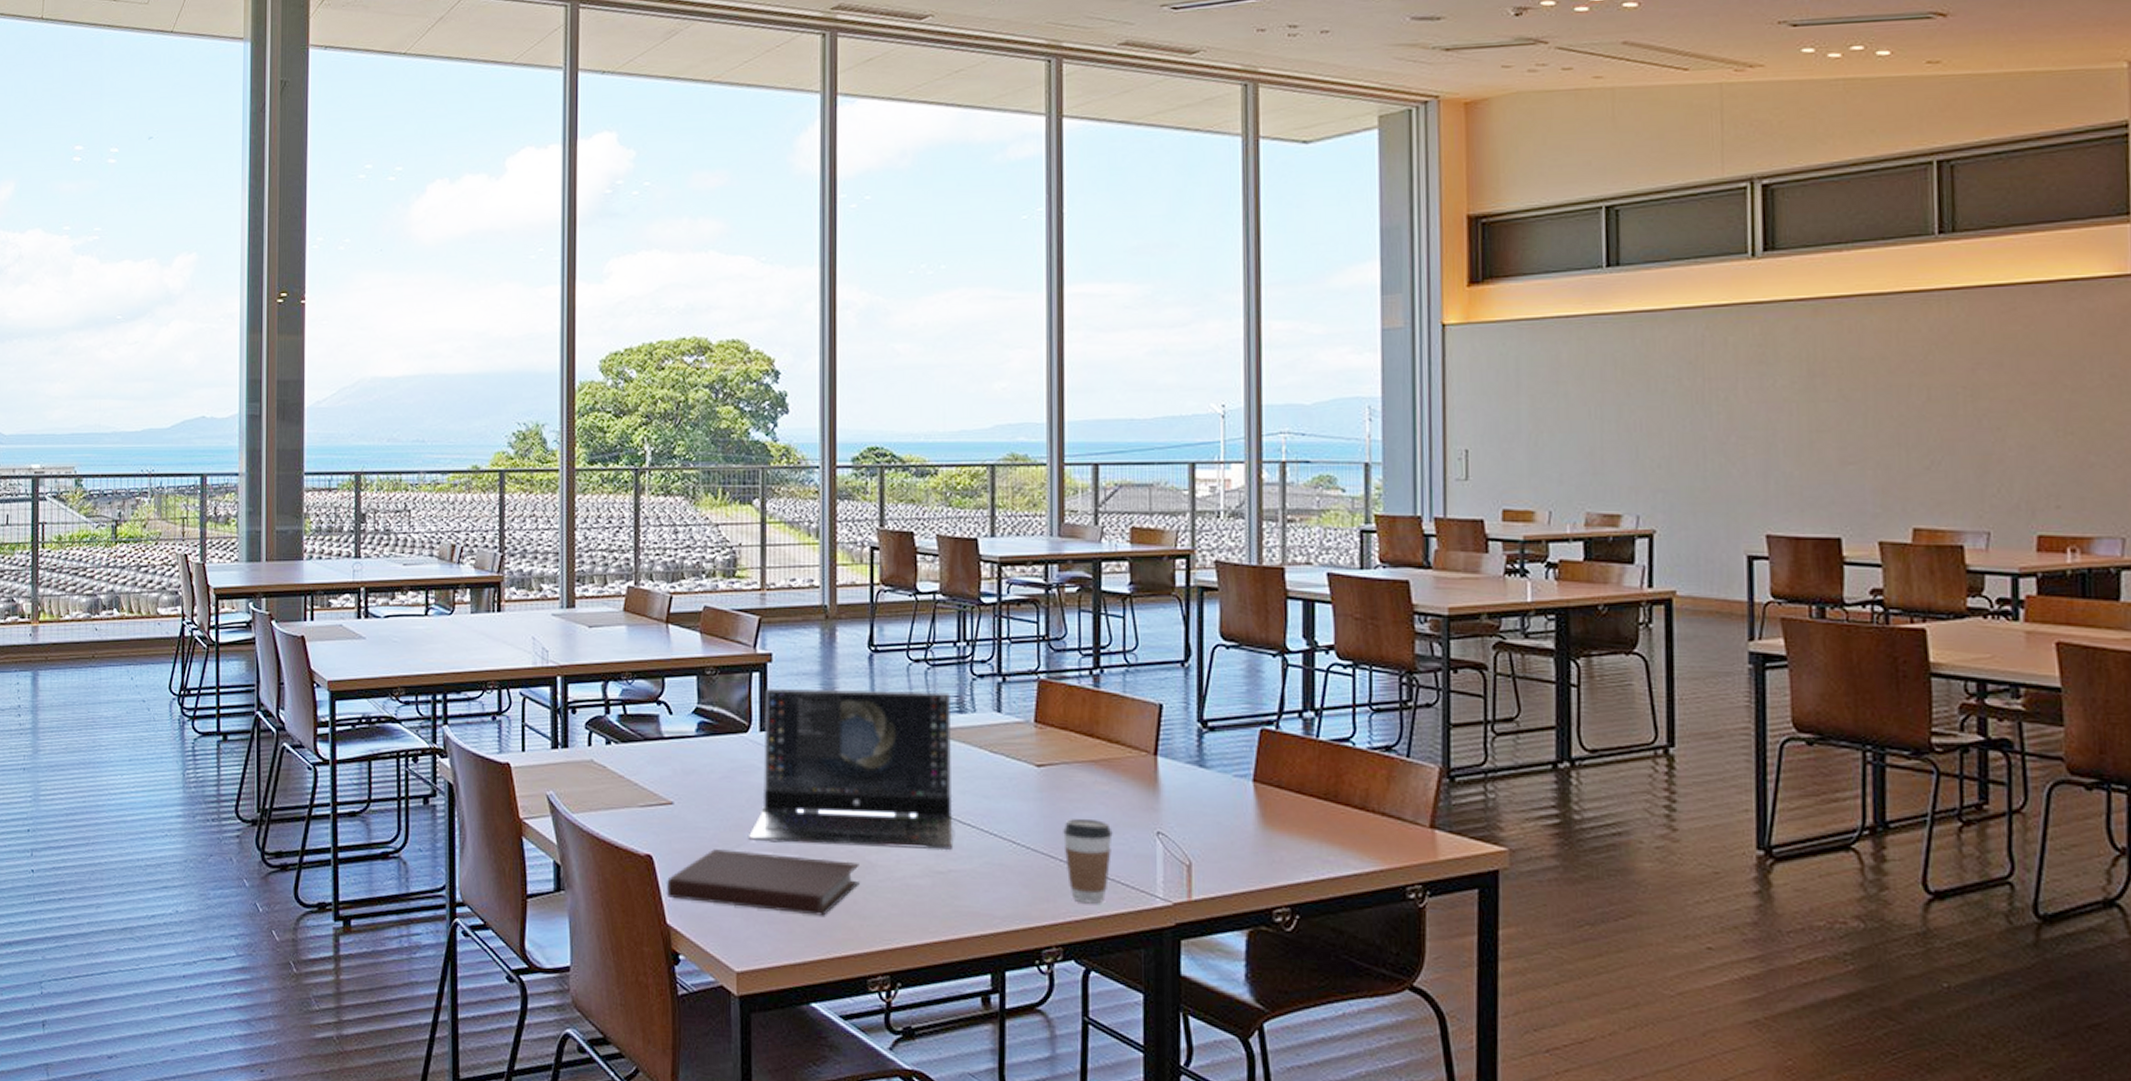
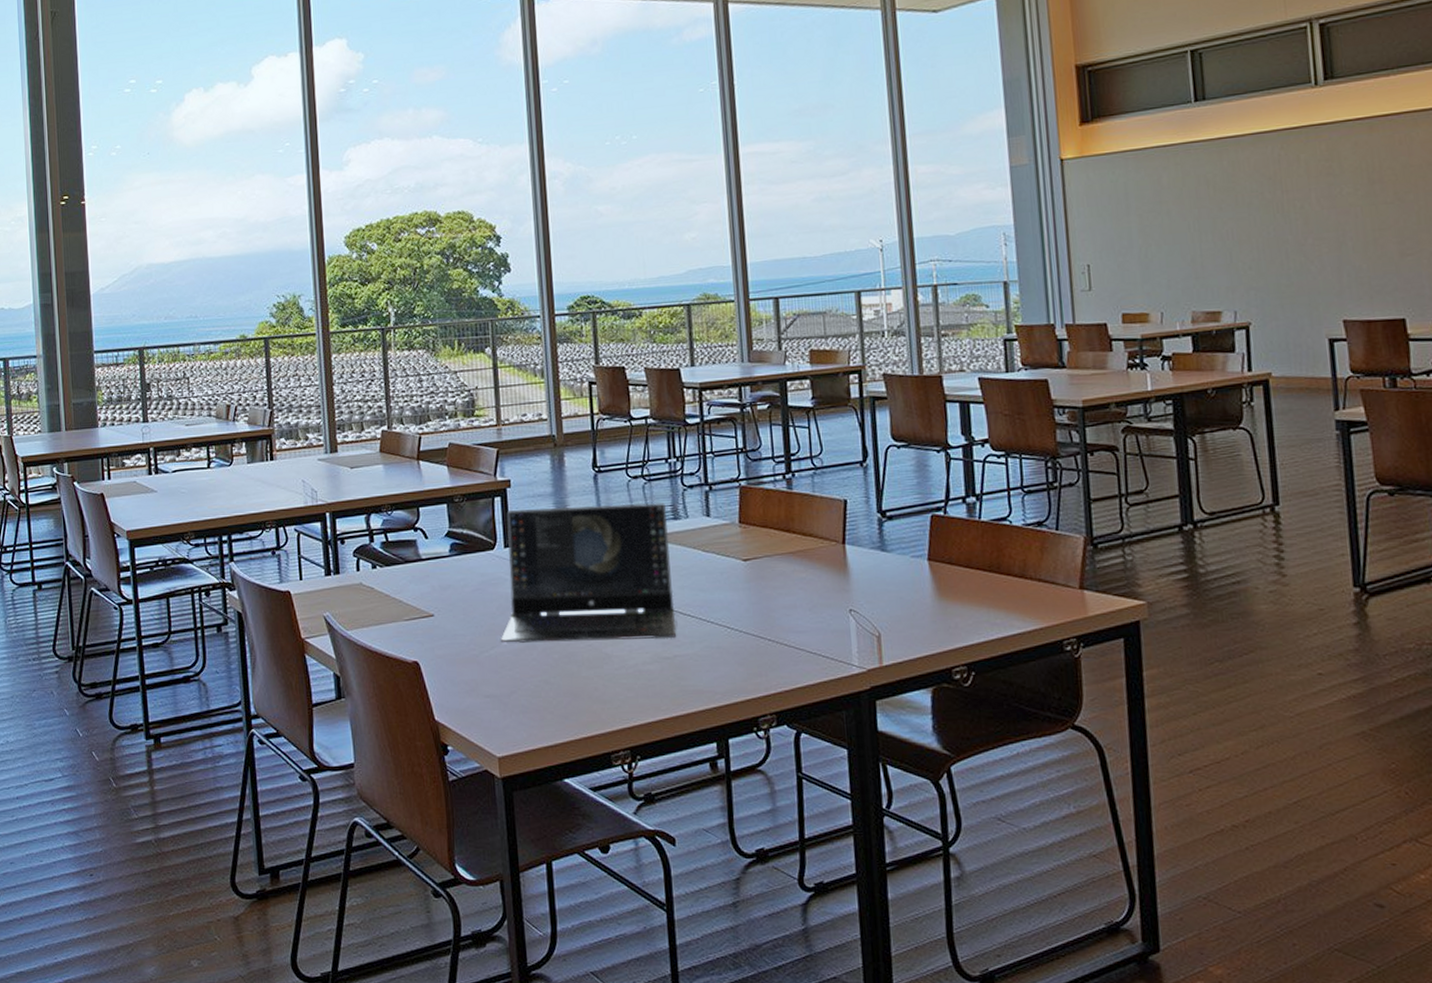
notebook: present [666,849,860,916] -> none [432,652,599,703]
coffee cup: present [1063,818,1113,904] -> none [769,602,812,675]

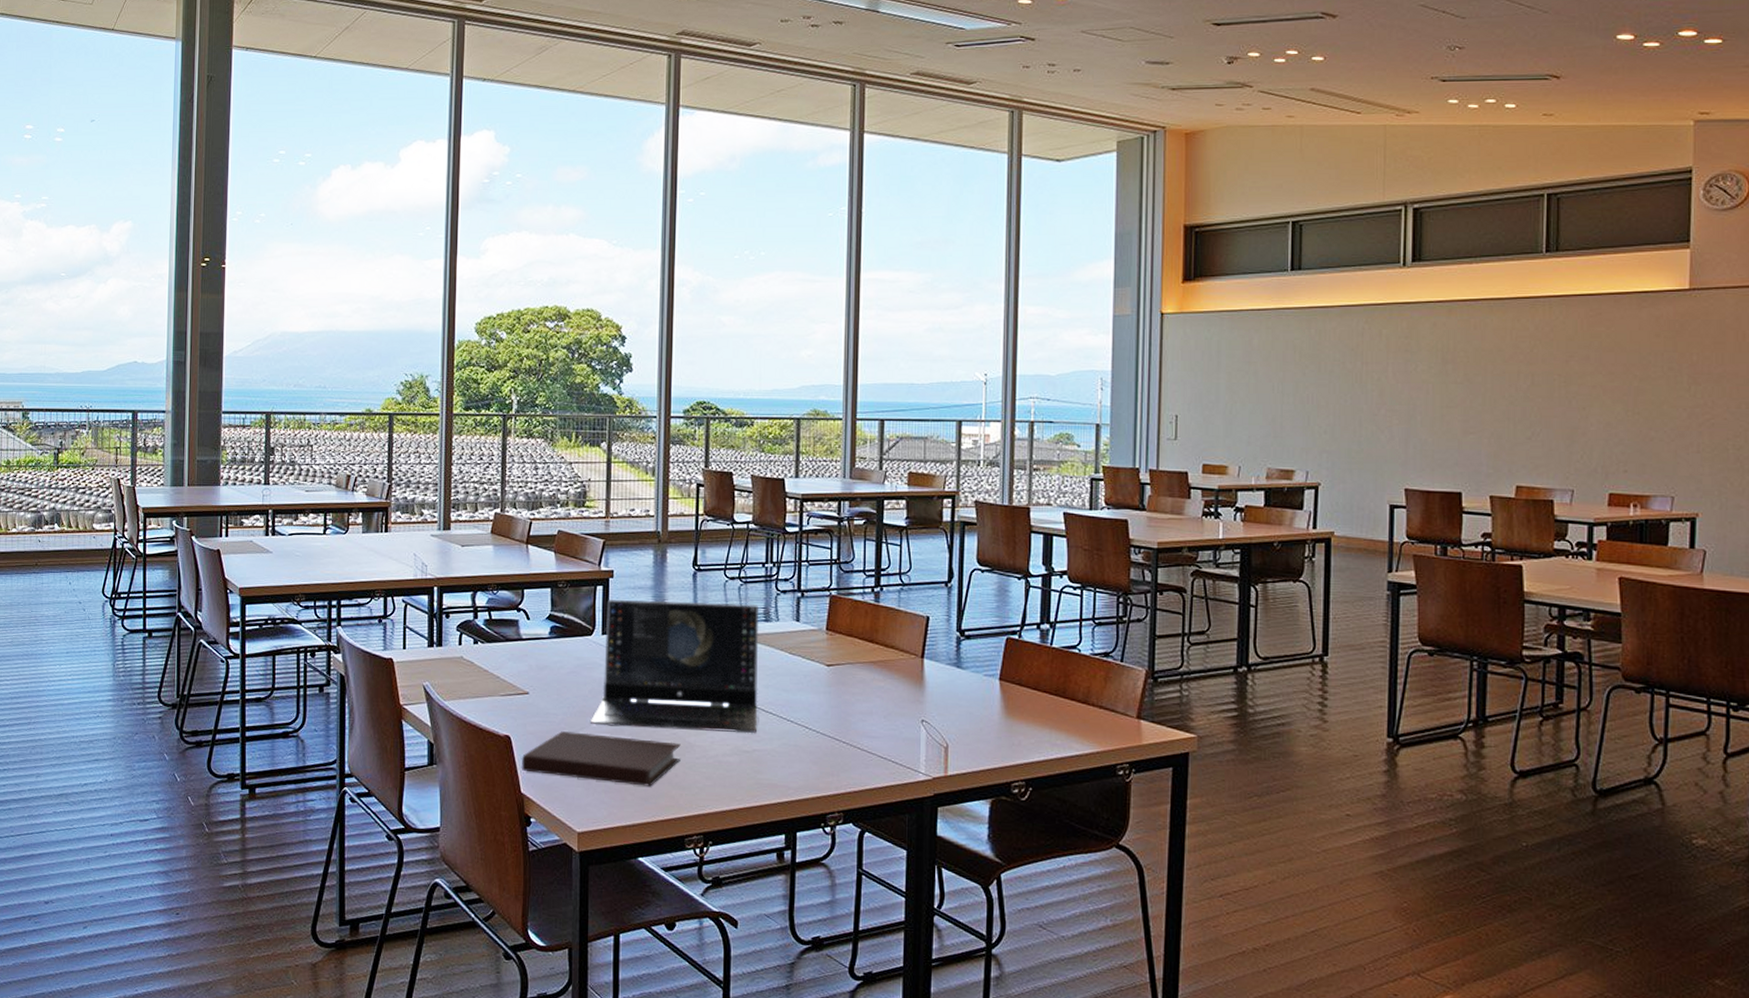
notebook: none [432,652,599,703] -> present [521,731,681,787]

